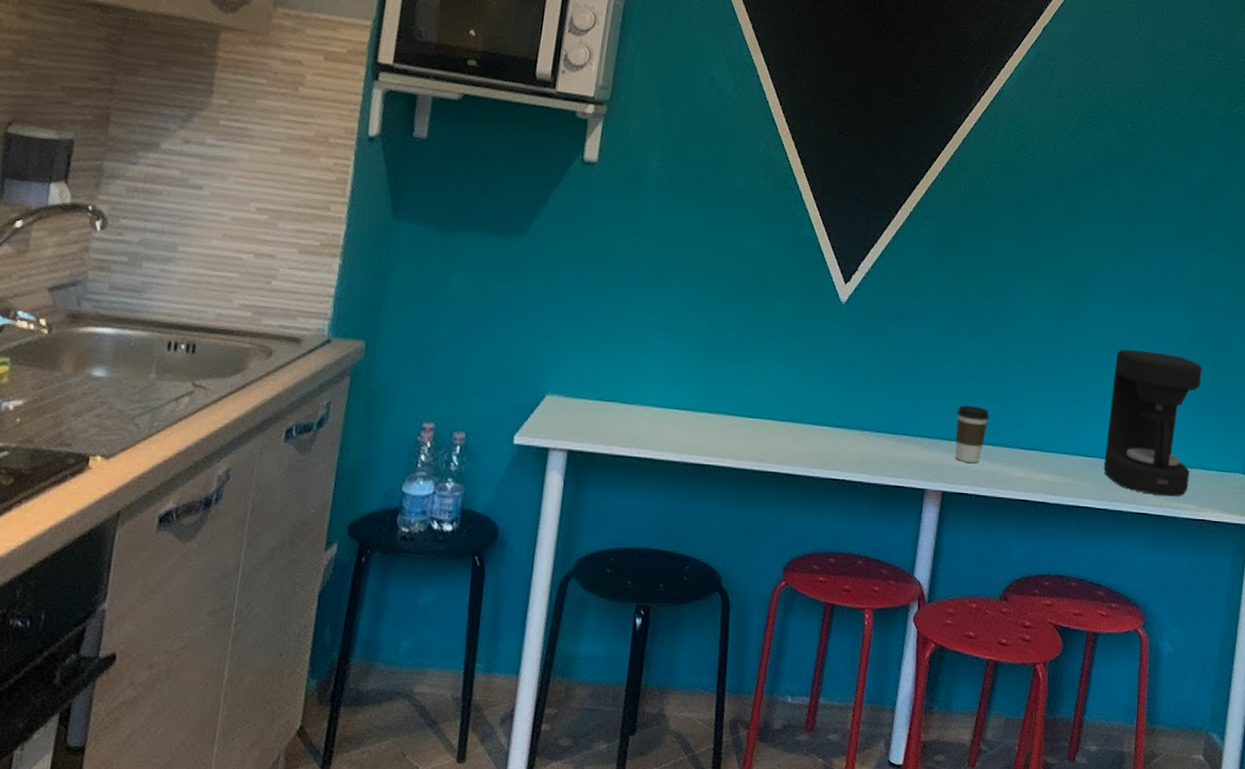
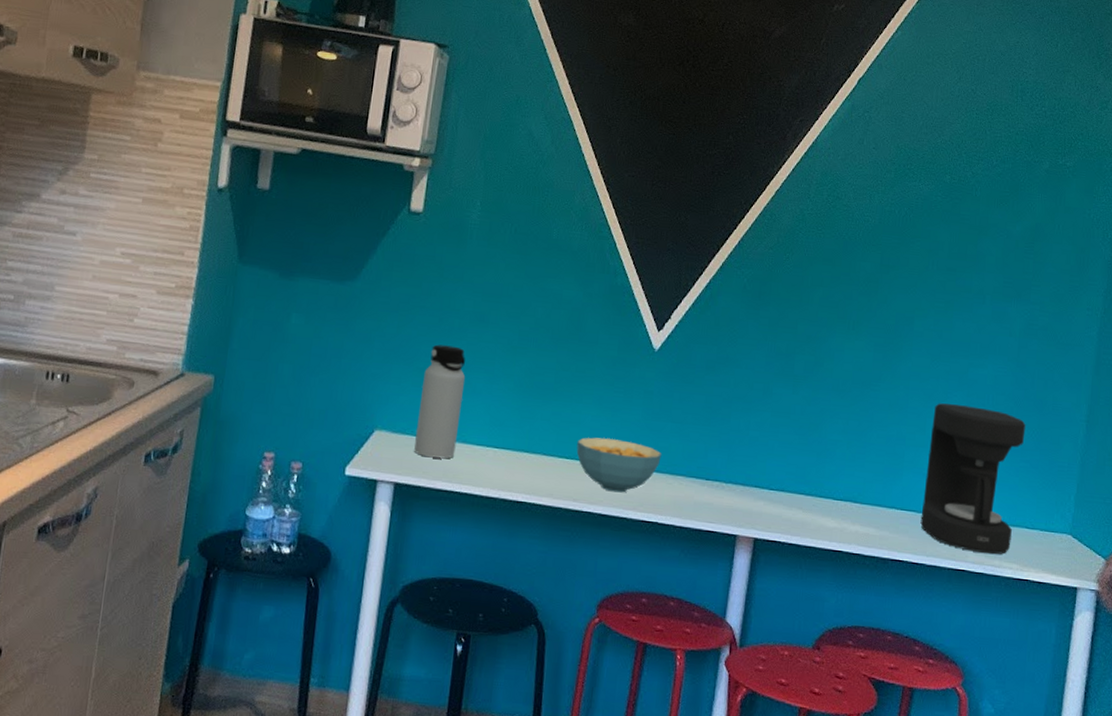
water bottle: none [589,302,644,423] -> present [414,344,466,459]
cereal bowl: none [761,394,849,451] -> present [576,437,662,493]
coffee cup: present [955,405,990,463] -> none [767,453,802,511]

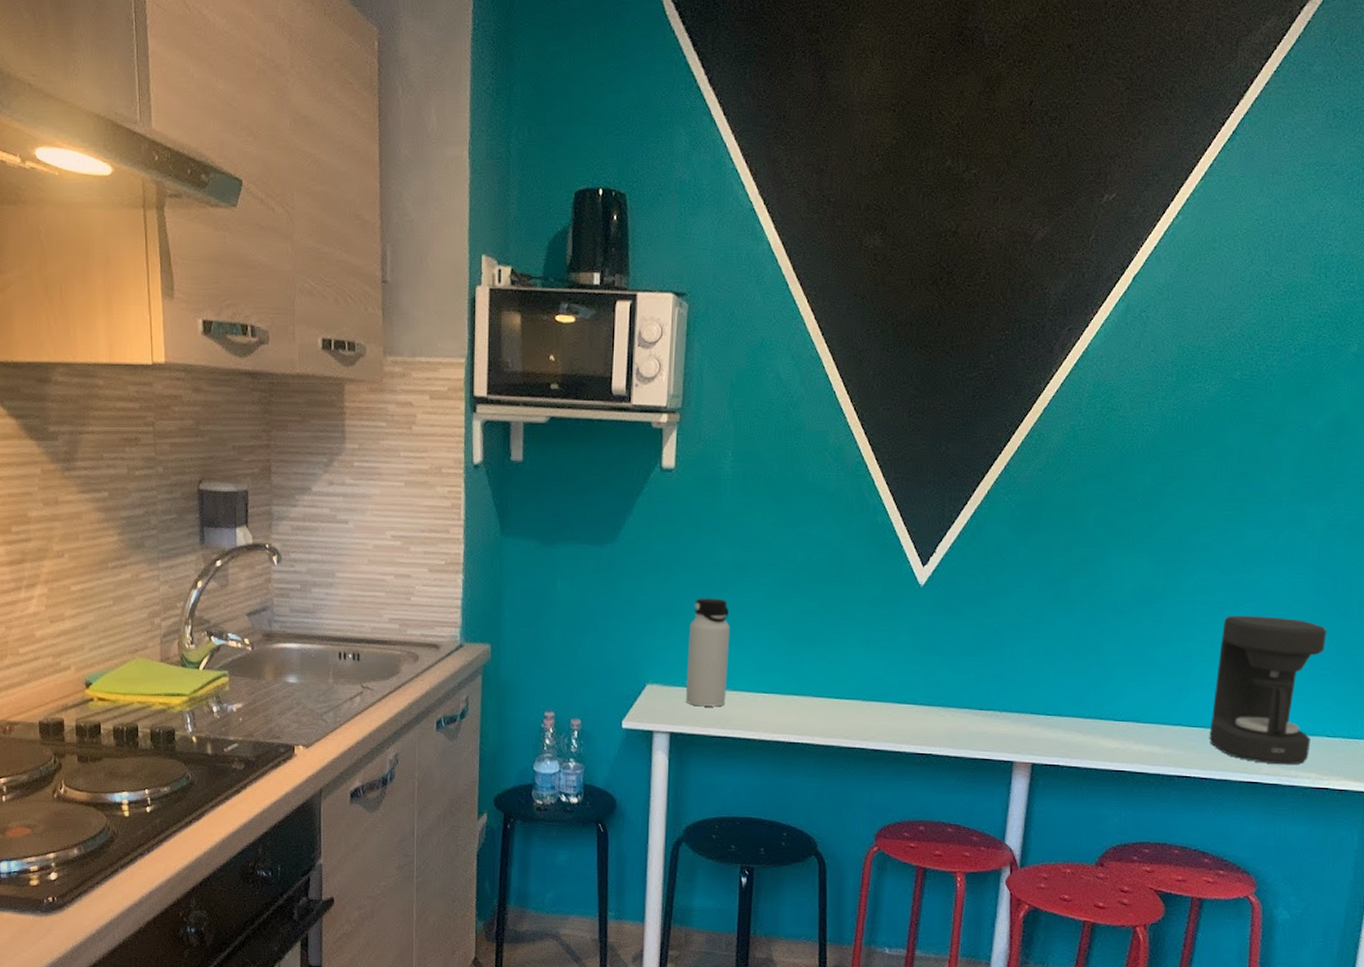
cereal bowl: present [576,437,662,493] -> none [846,676,933,728]

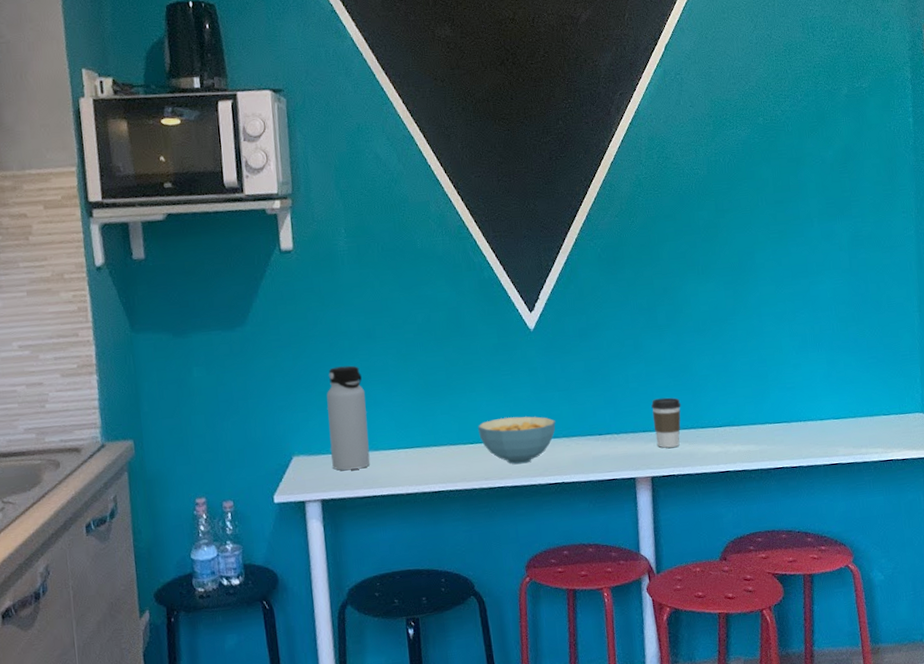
cereal bowl: none [846,676,933,728] -> present [478,416,556,465]
coffee cup: none [1044,679,1080,735] -> present [651,397,681,448]
coffee maker: present [1209,616,1327,765] -> none [786,318,873,446]

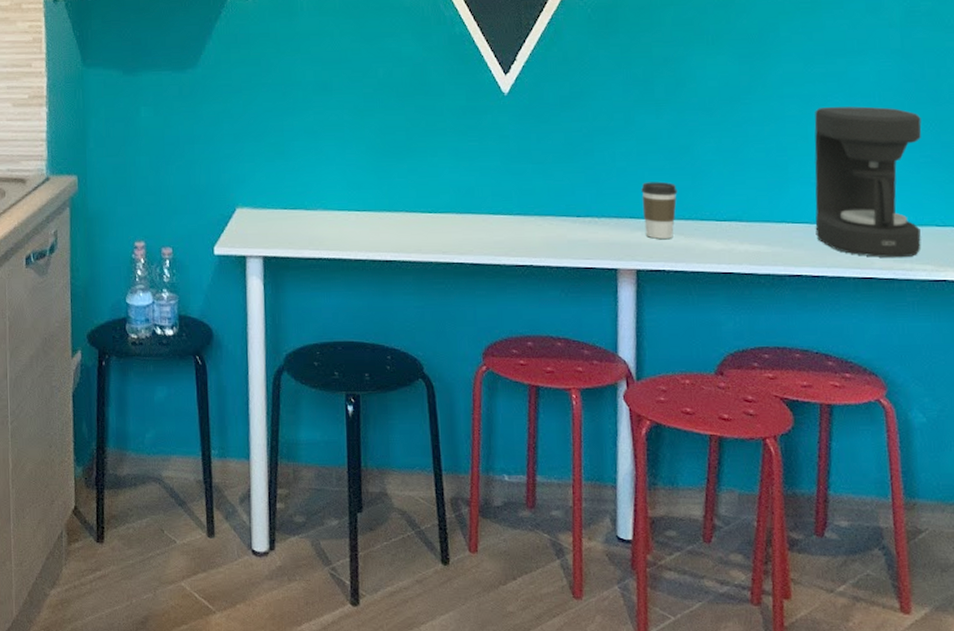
water bottle: present [326,365,370,471] -> none [275,117,318,228]
cereal bowl: present [478,416,556,465] -> none [438,188,527,240]
coffee maker: none [786,318,873,446] -> present [814,106,922,258]

